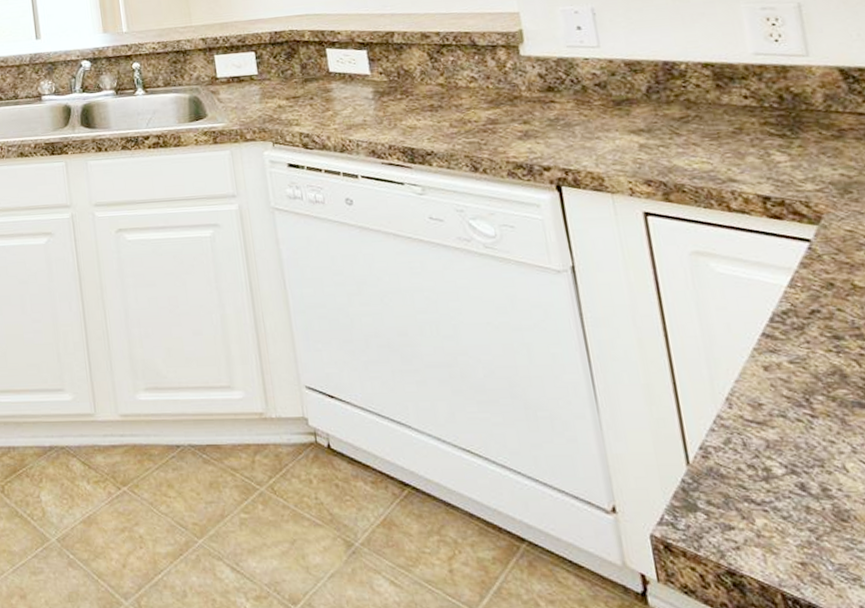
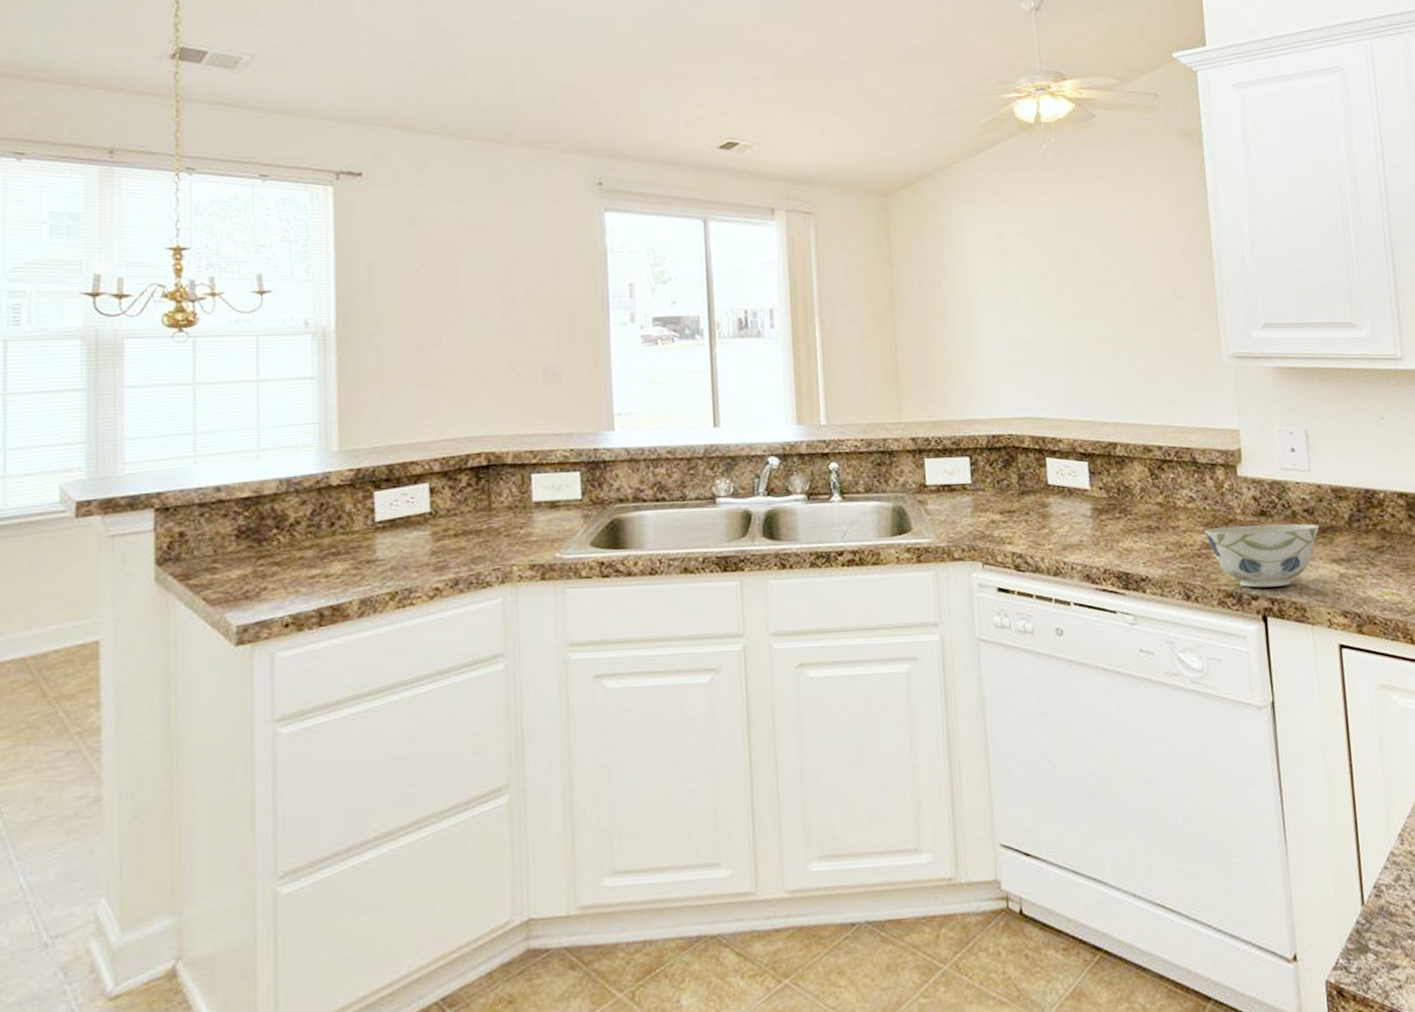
bowl: none [489,97,614,159] -> present [1205,523,1320,588]

